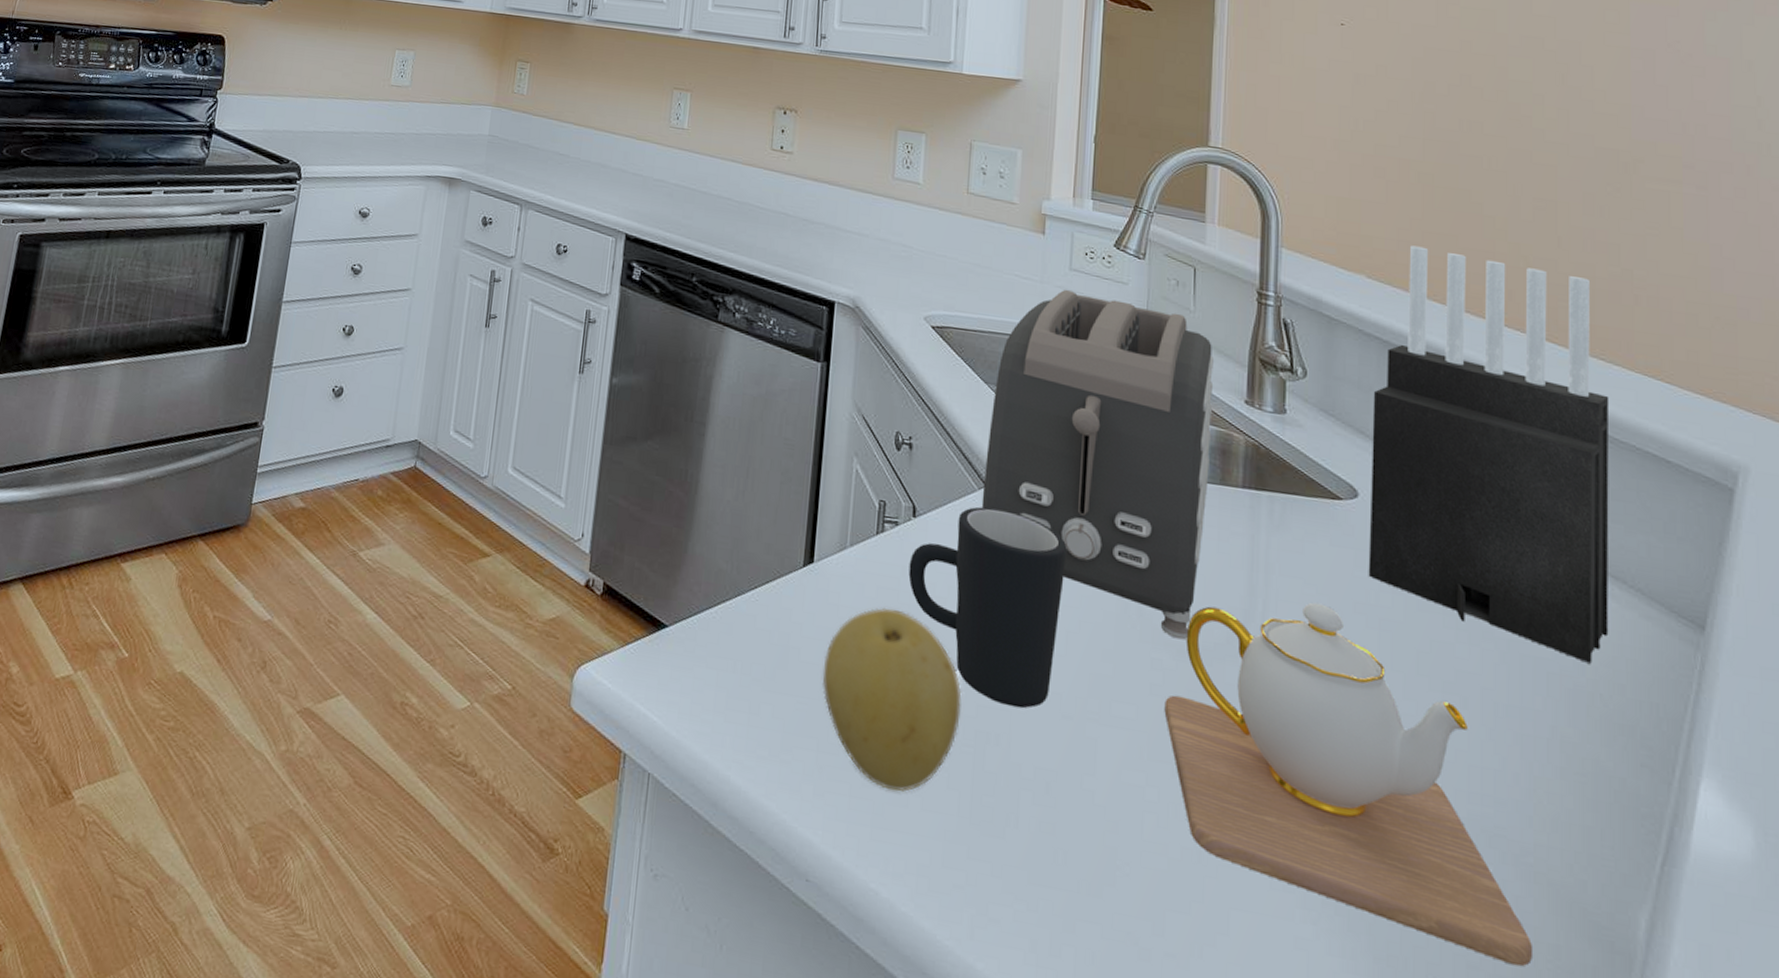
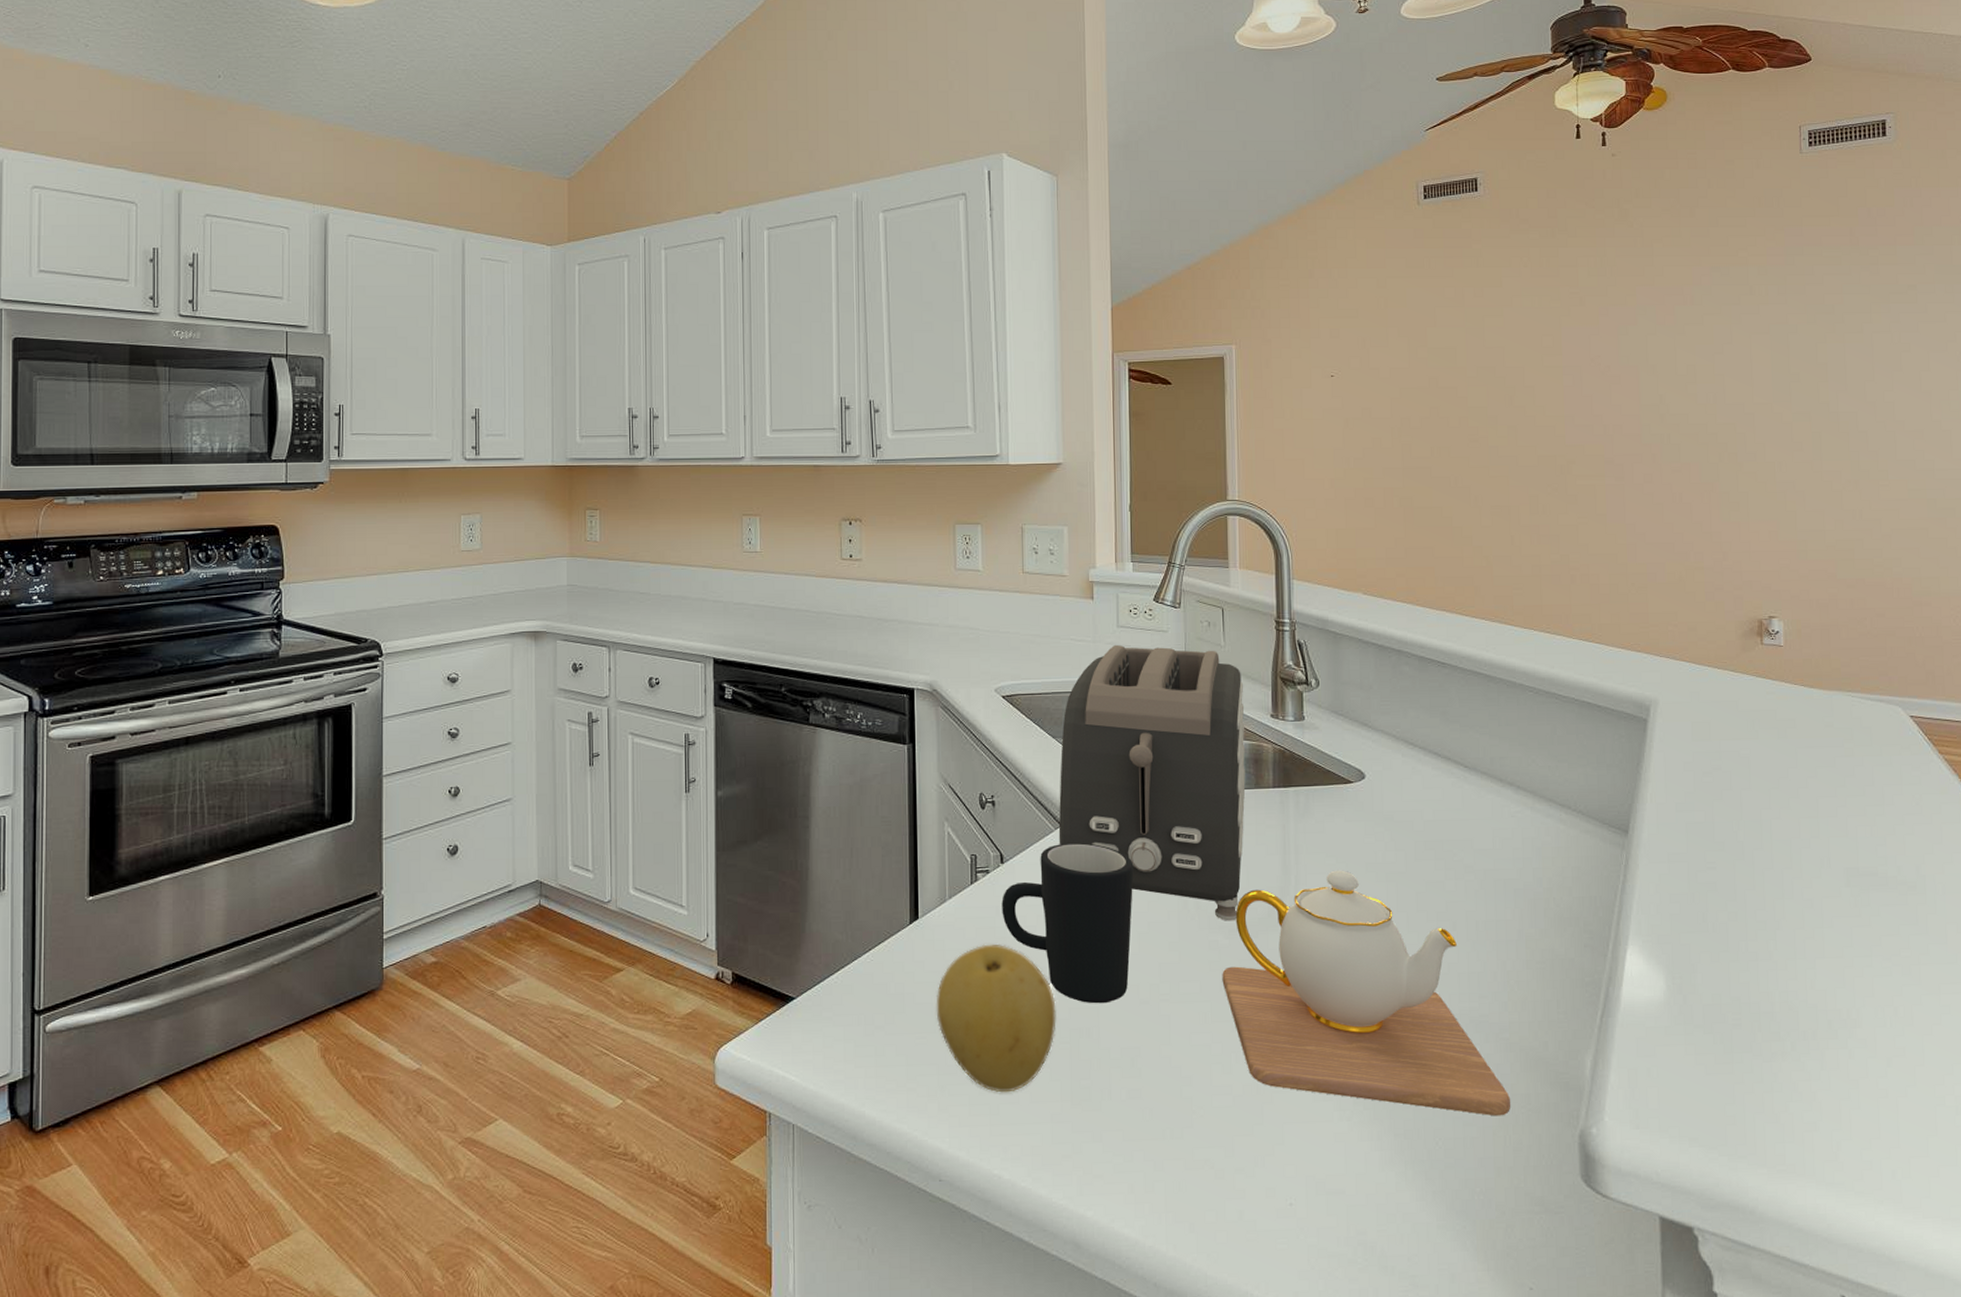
knife block: present [1368,245,1610,664] -> none [1373,561,1559,876]

